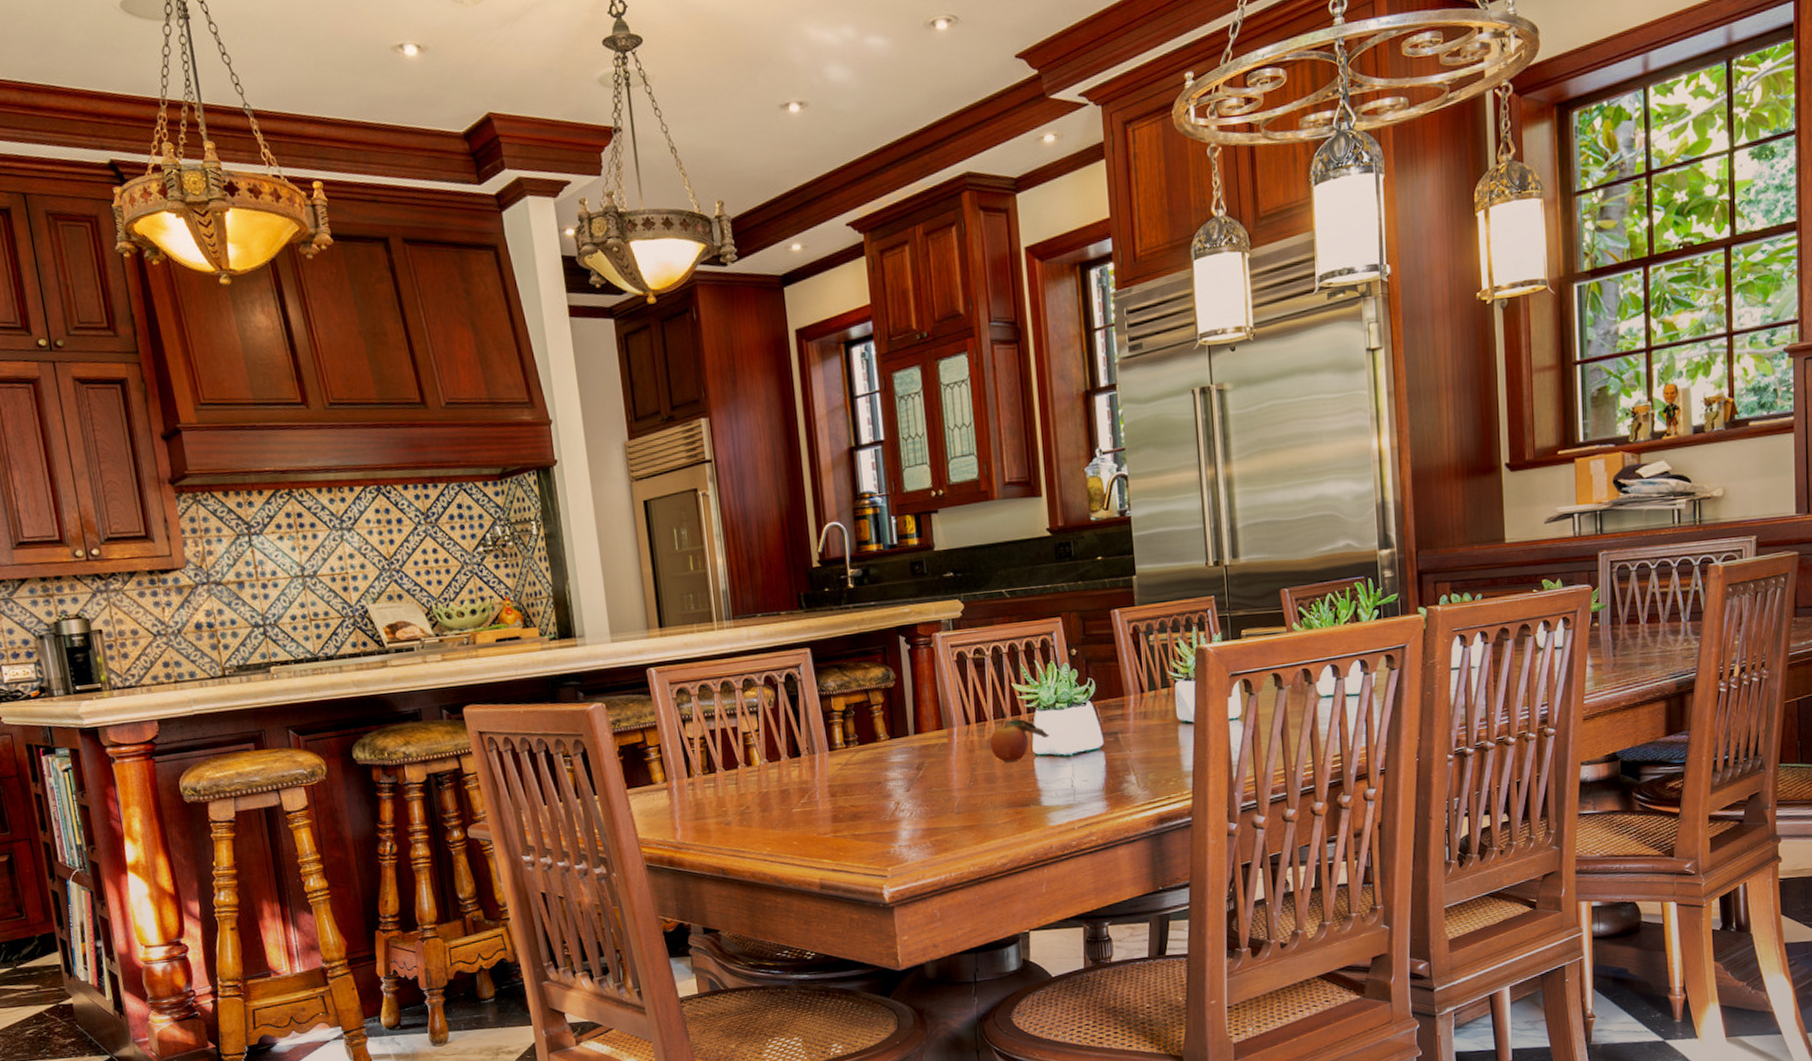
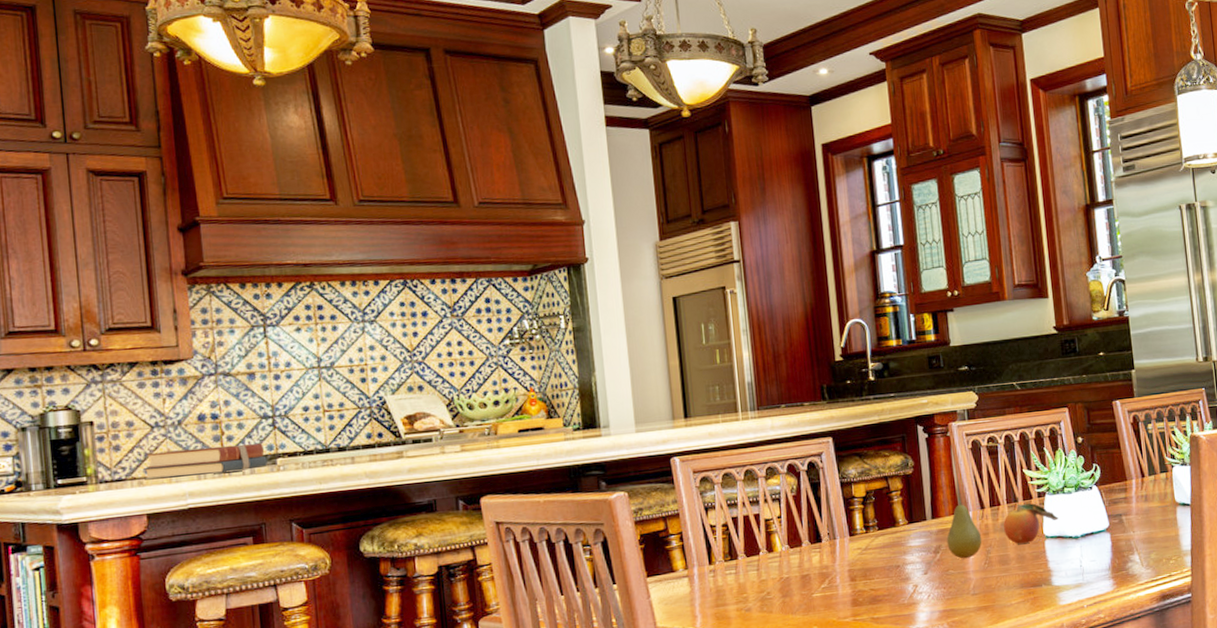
books: none [151,652,262,687] -> present [143,443,267,480]
fruit: none [930,712,968,777] -> present [946,497,982,559]

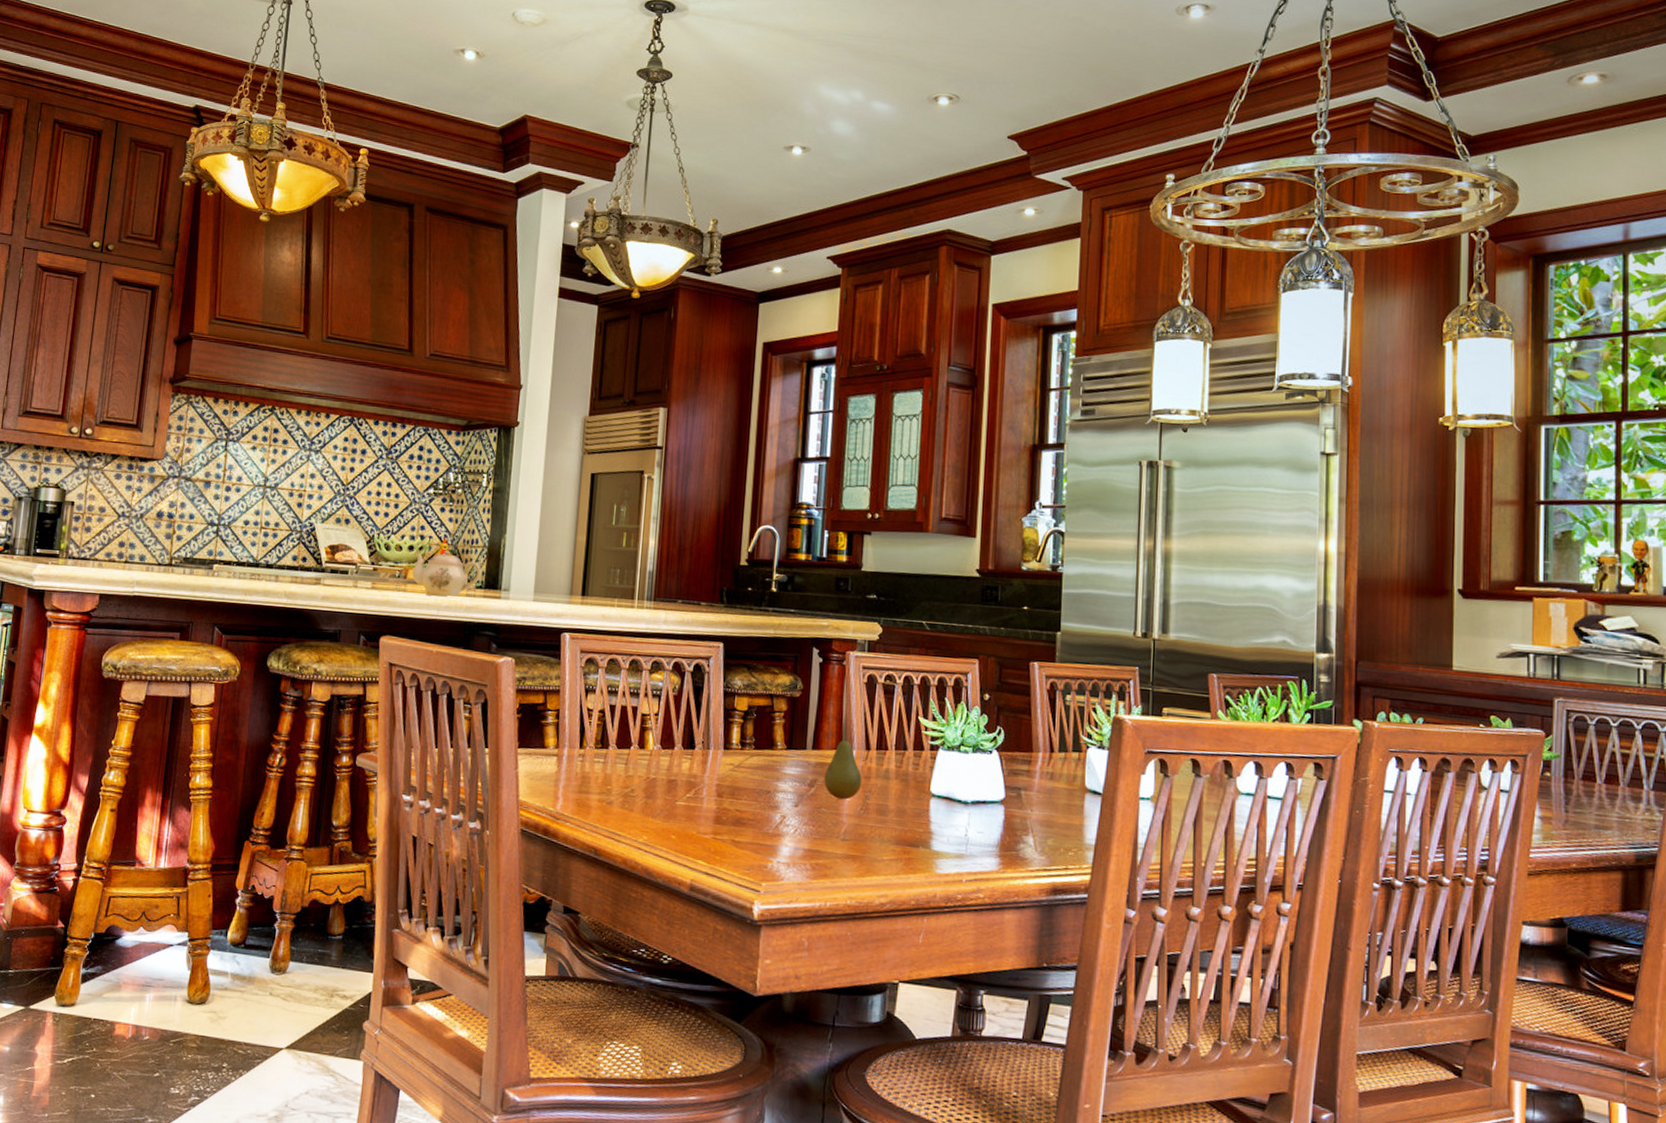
books: present [143,443,267,480] -> none [103,539,206,570]
teapot: none [501,398,577,449] -> present [412,550,482,597]
fruit: present [1003,496,1059,544] -> none [887,744,950,797]

